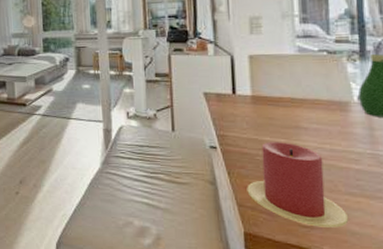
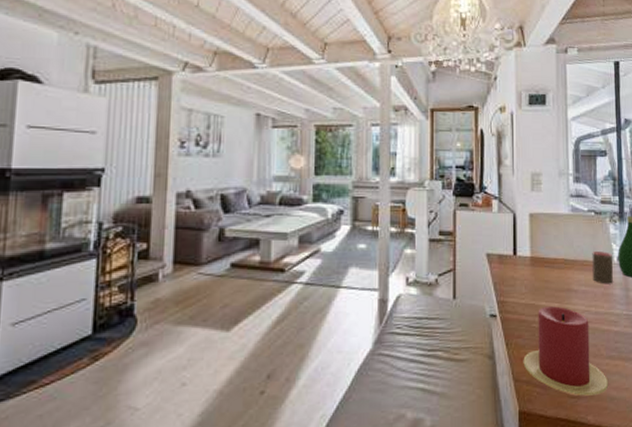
cup: none [325,90,353,123] -> present [592,250,613,284]

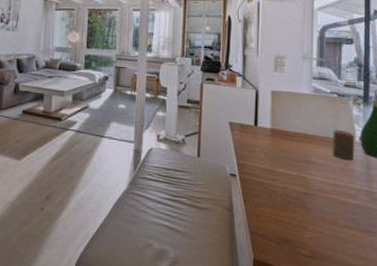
candle: present [523,306,609,396] -> none [259,173,345,258]

